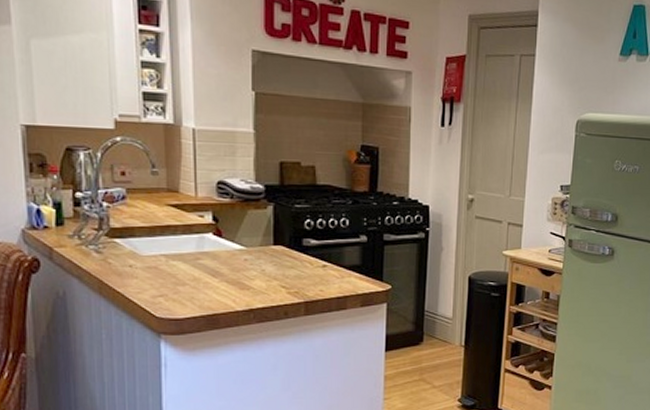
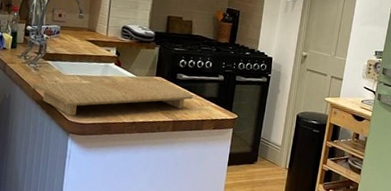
cutting board: none [94,251,329,310] -> present [30,80,194,116]

